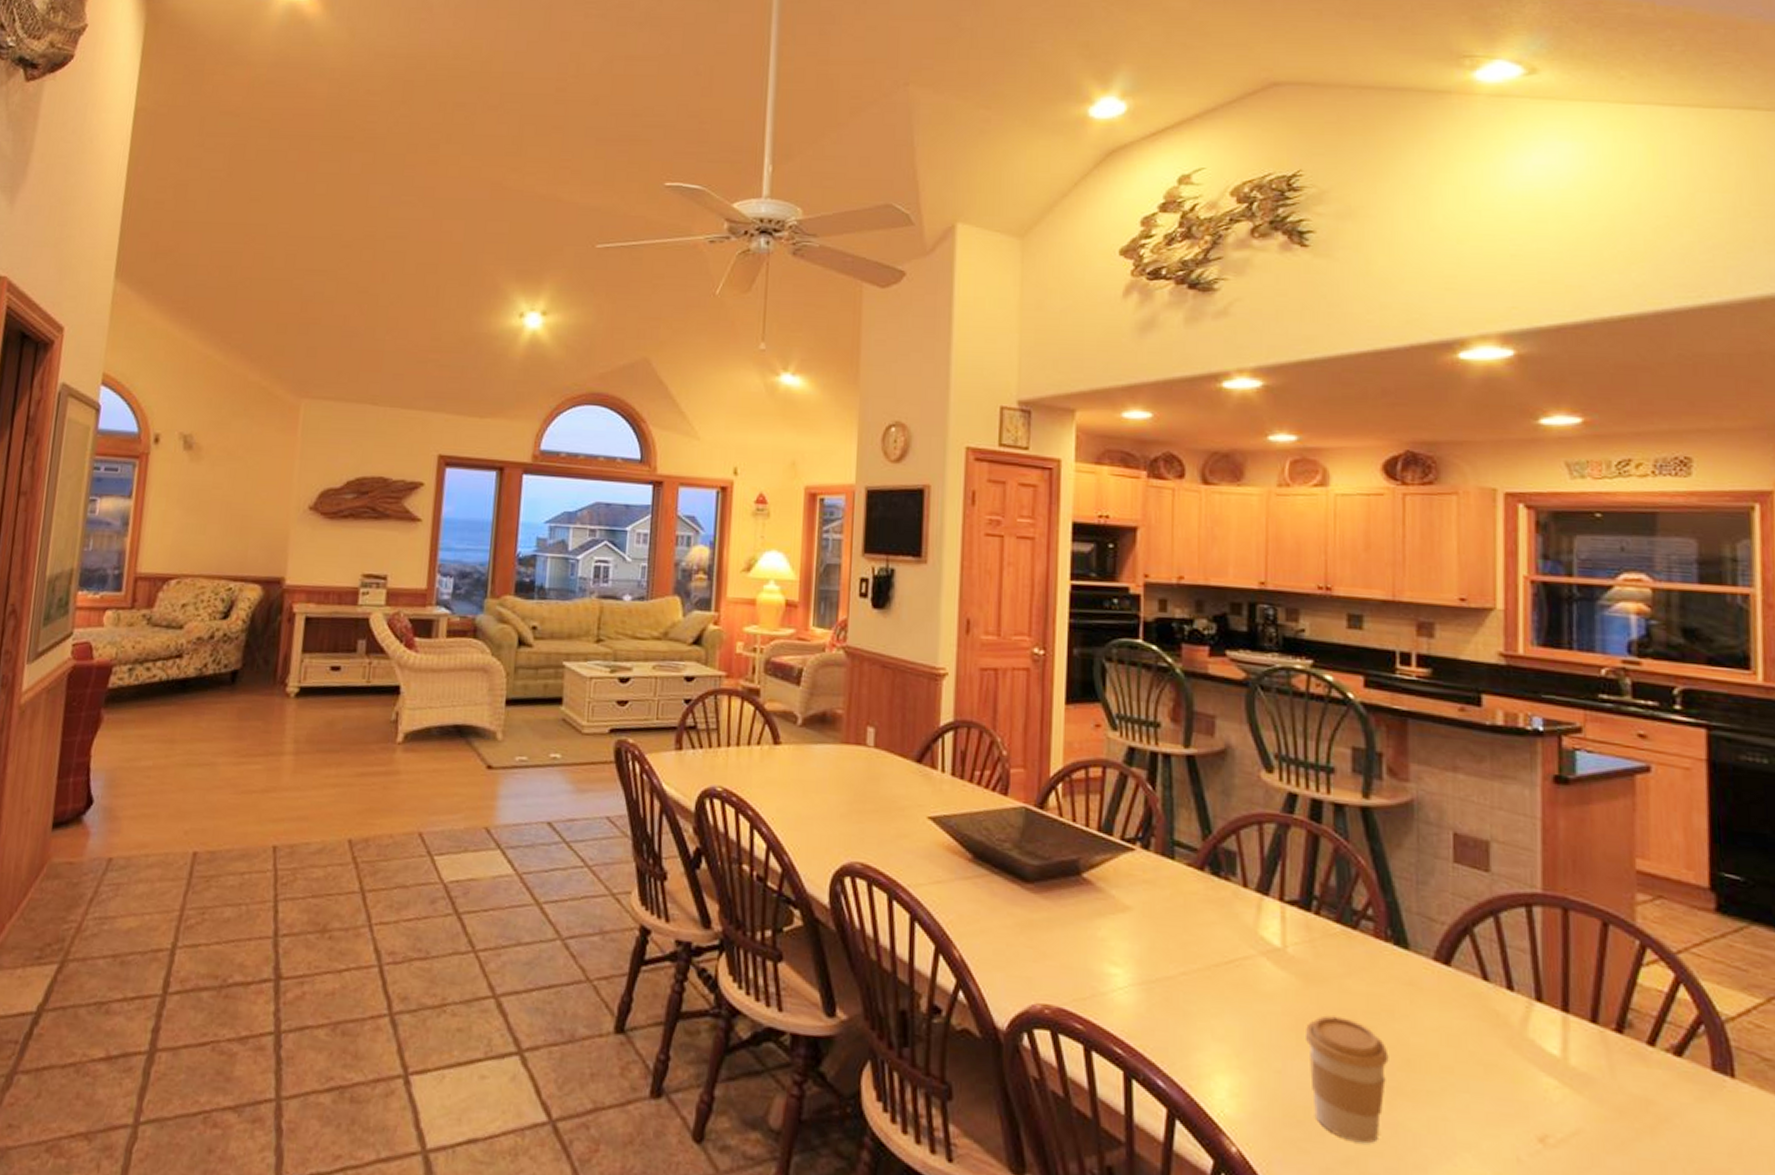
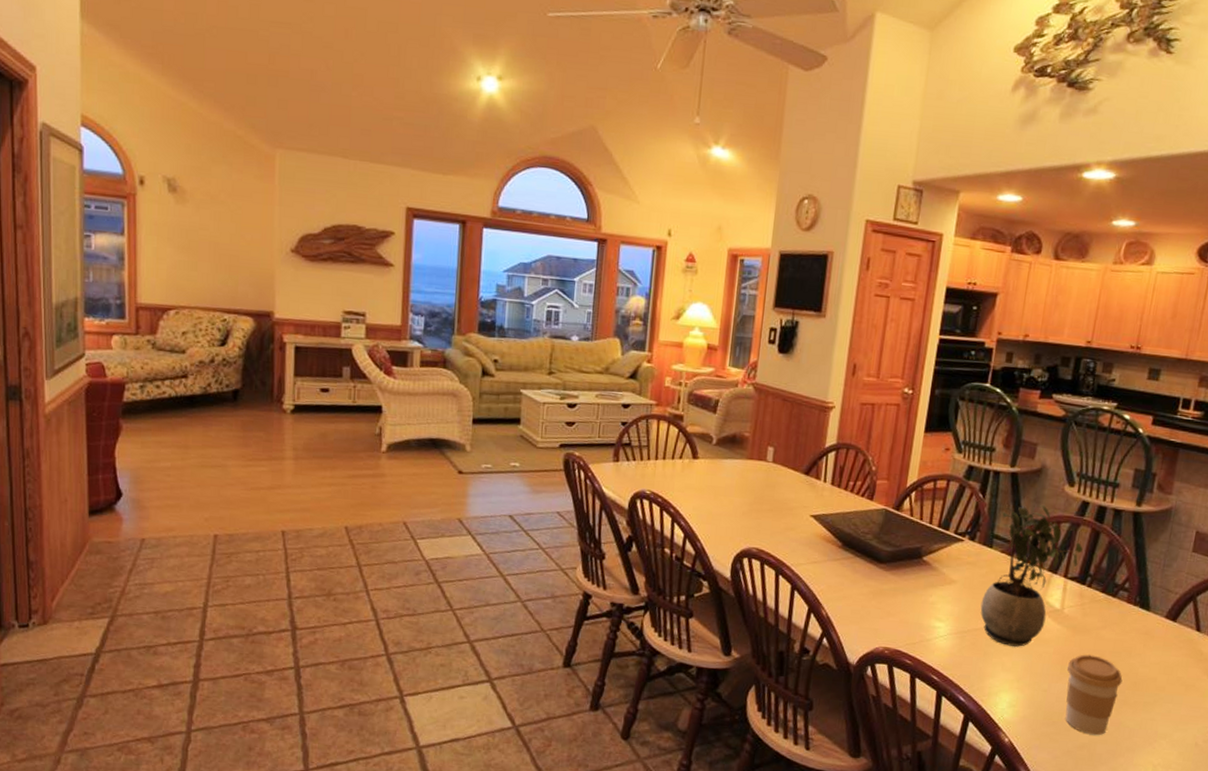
potted plant: none [1169,799,1299,1004] -> present [980,505,1083,647]

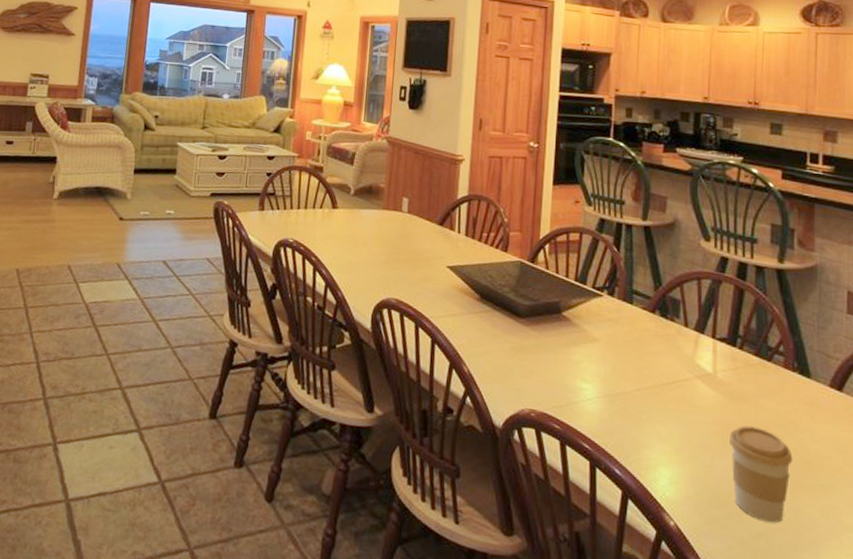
potted plant: present [980,505,1083,647] -> none [627,260,728,415]

